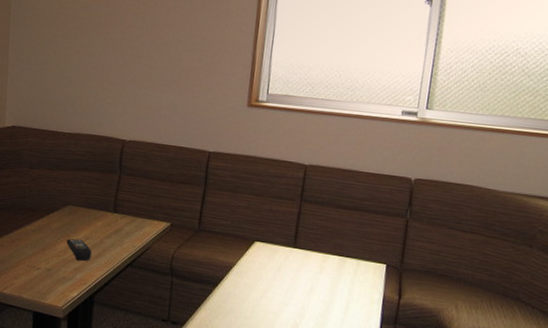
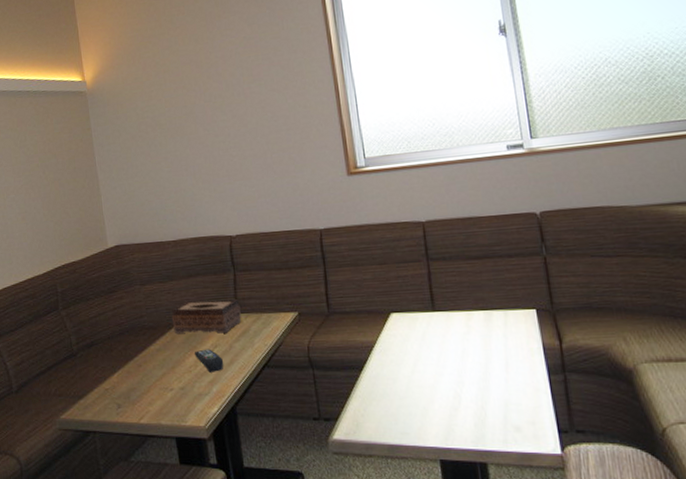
tissue box: none [51,191,119,229] -> present [171,299,242,334]

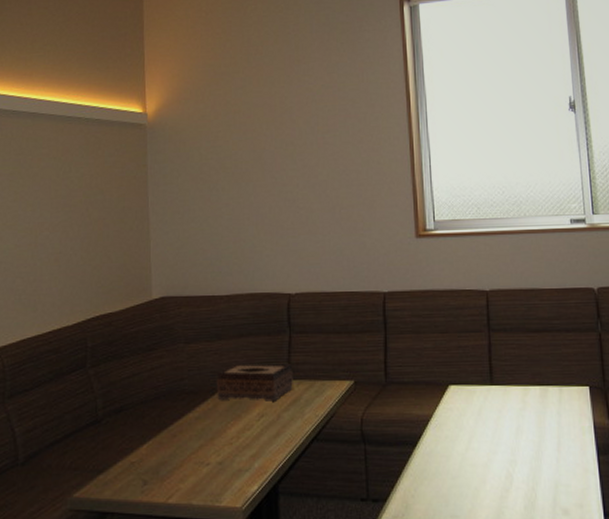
remote control: present [194,349,224,372] -> none [237,418,270,445]

